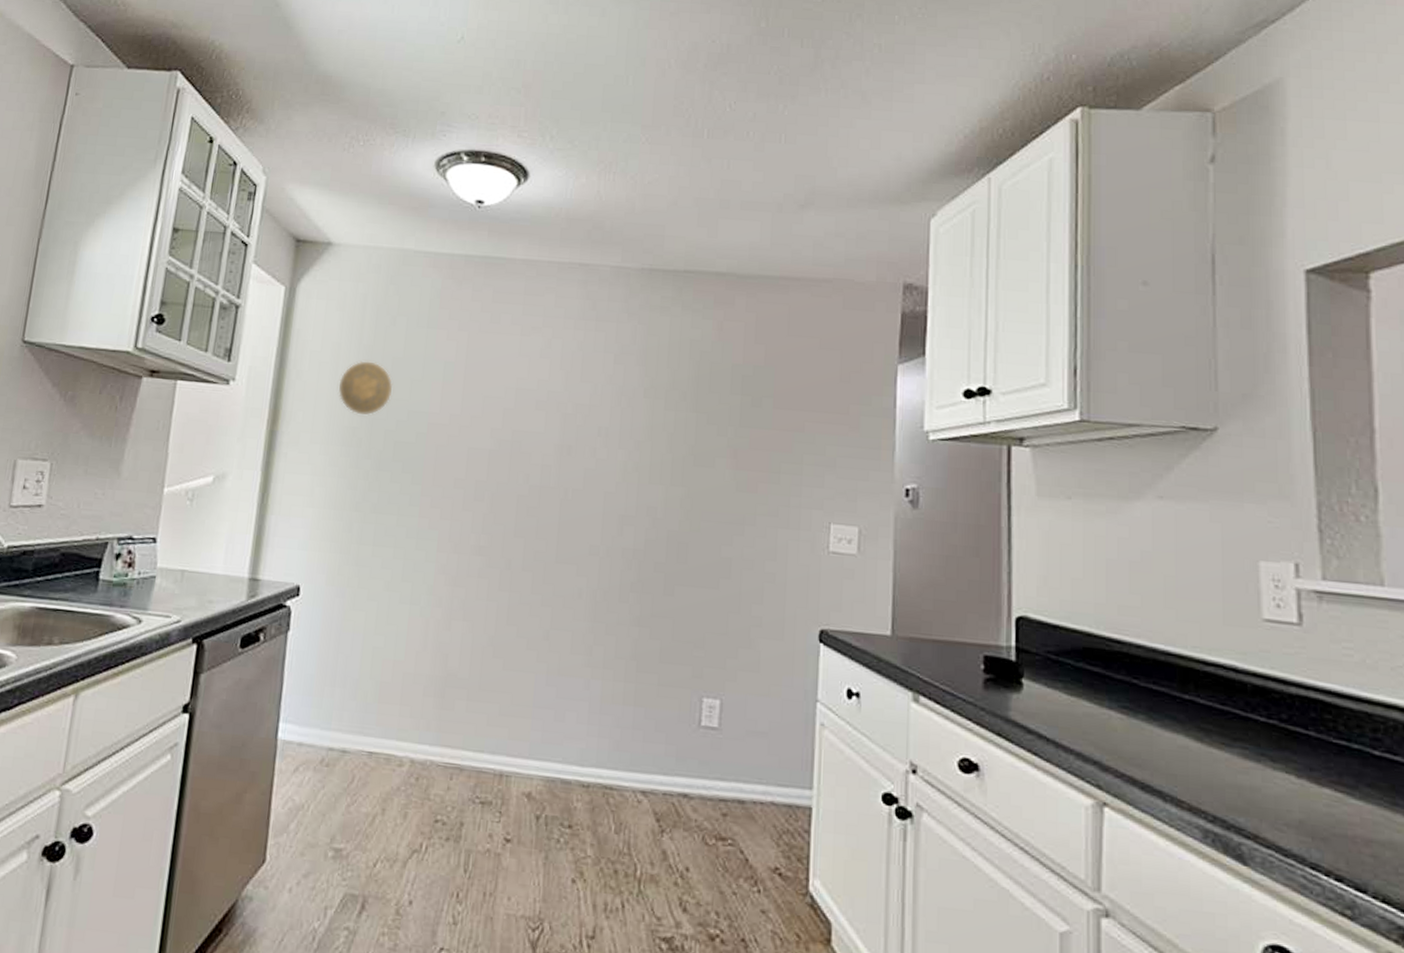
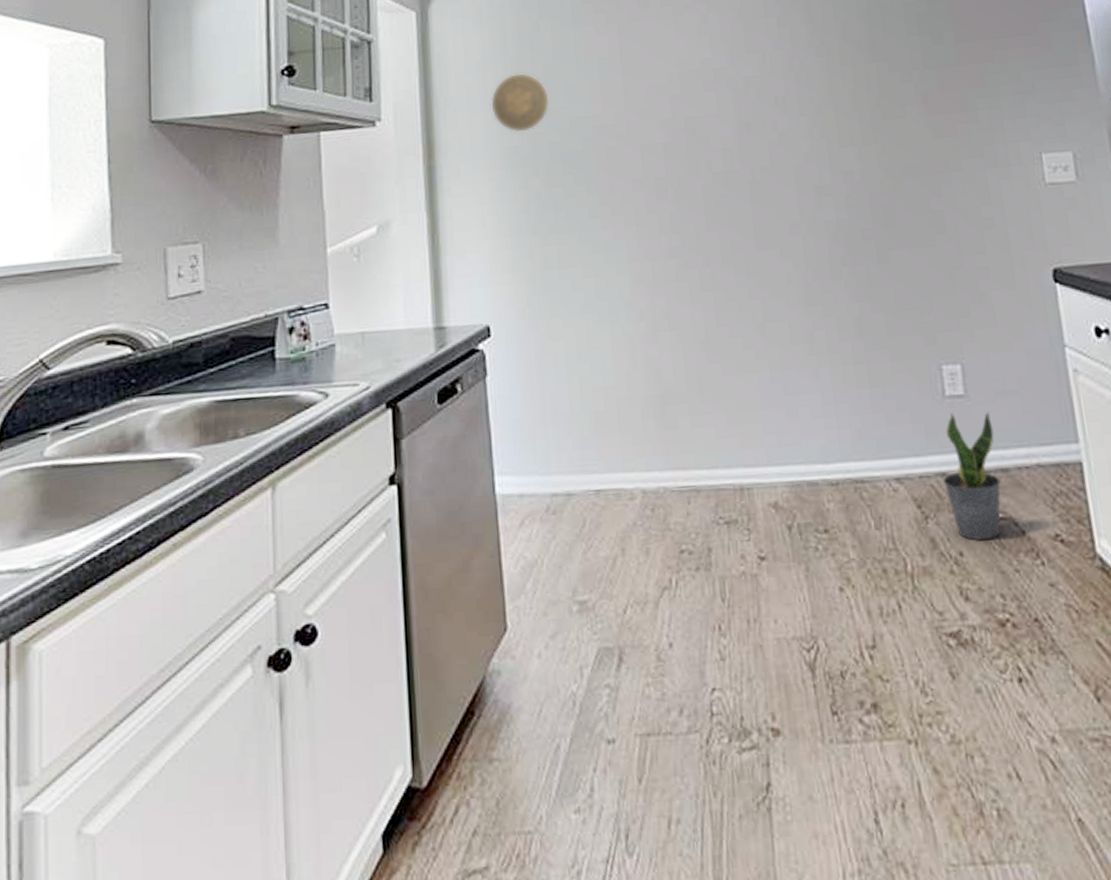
potted plant: none [683,741,738,862] -> present [942,411,1001,541]

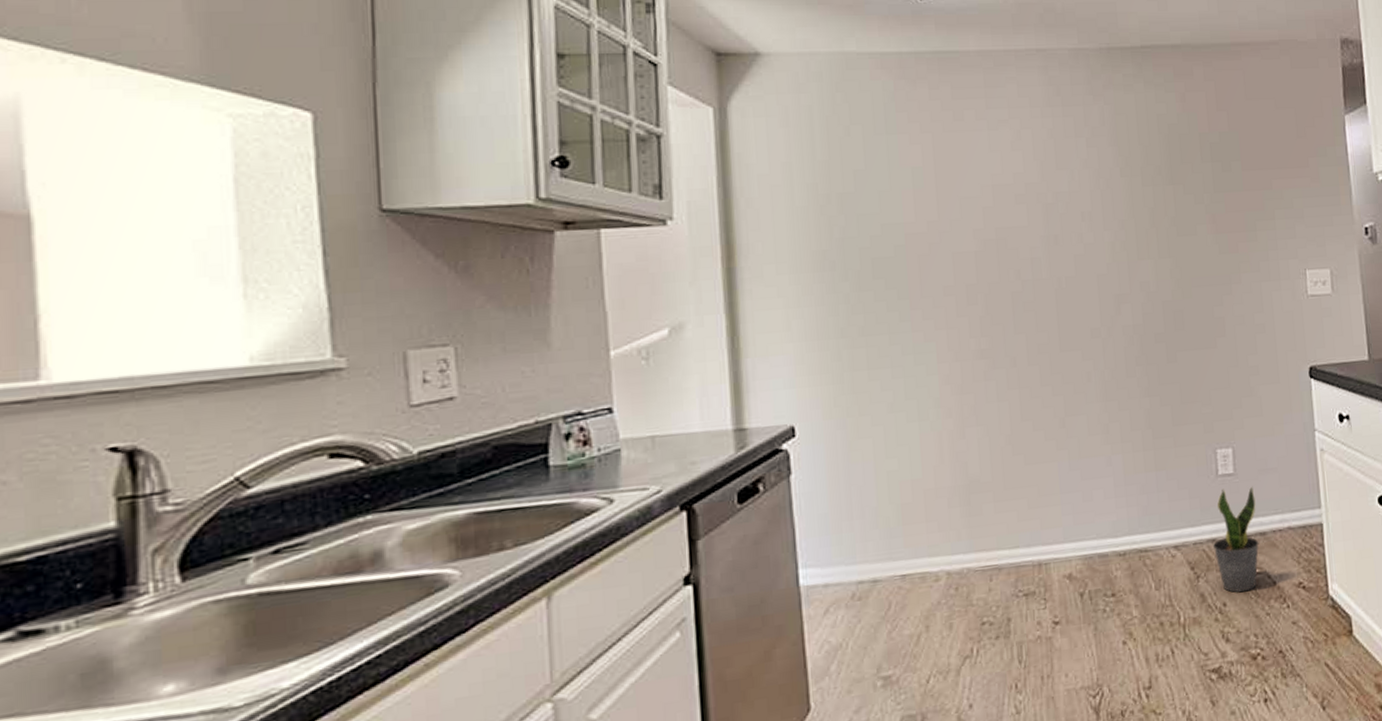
decorative plate: present [490,73,549,133] -> none [797,177,860,237]

